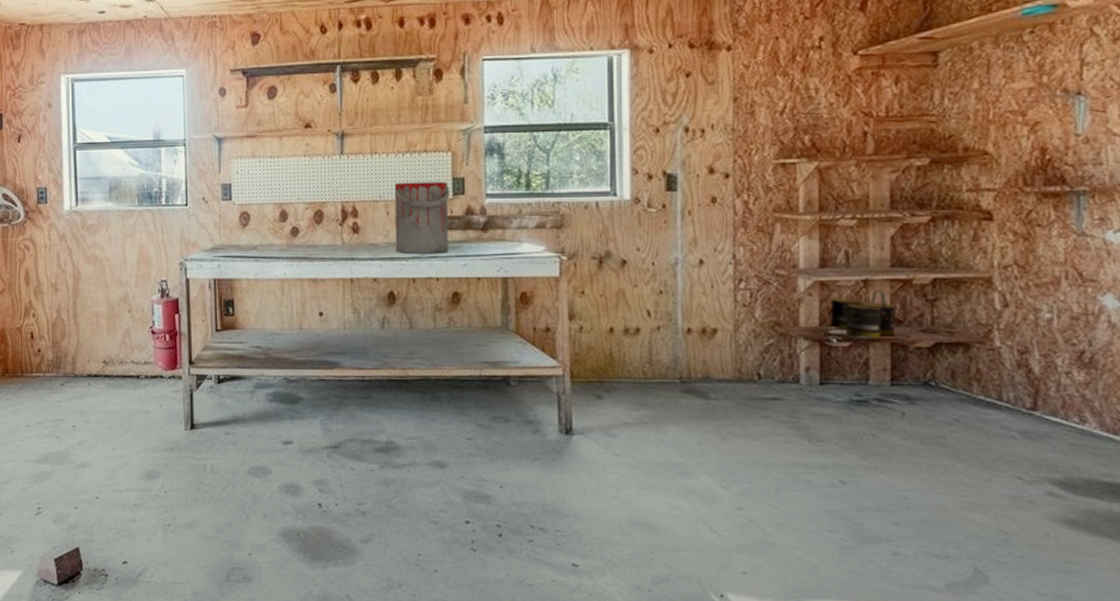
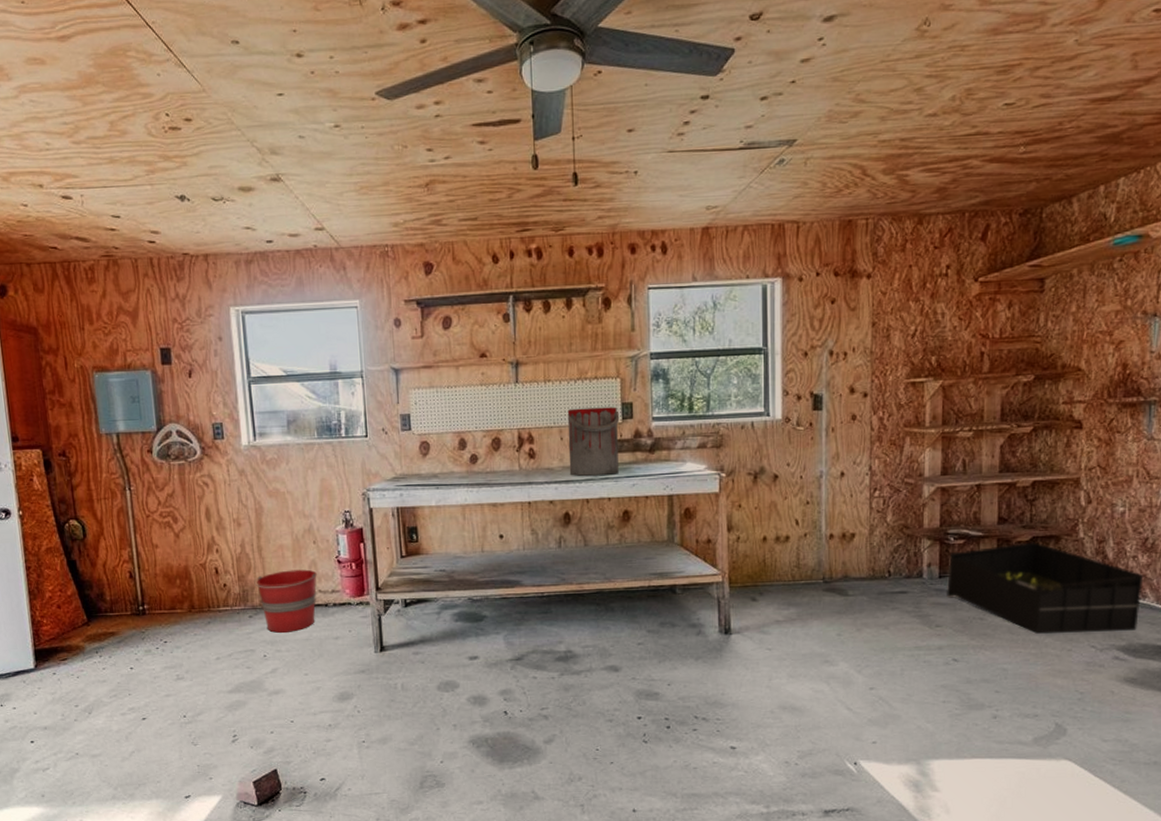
bucket: none [68,338,131,403] -> present [254,569,318,633]
paint can: present [828,290,896,339] -> none [947,493,1003,536]
storage bin: none [830,349,1083,461] -> present [947,542,1145,635]

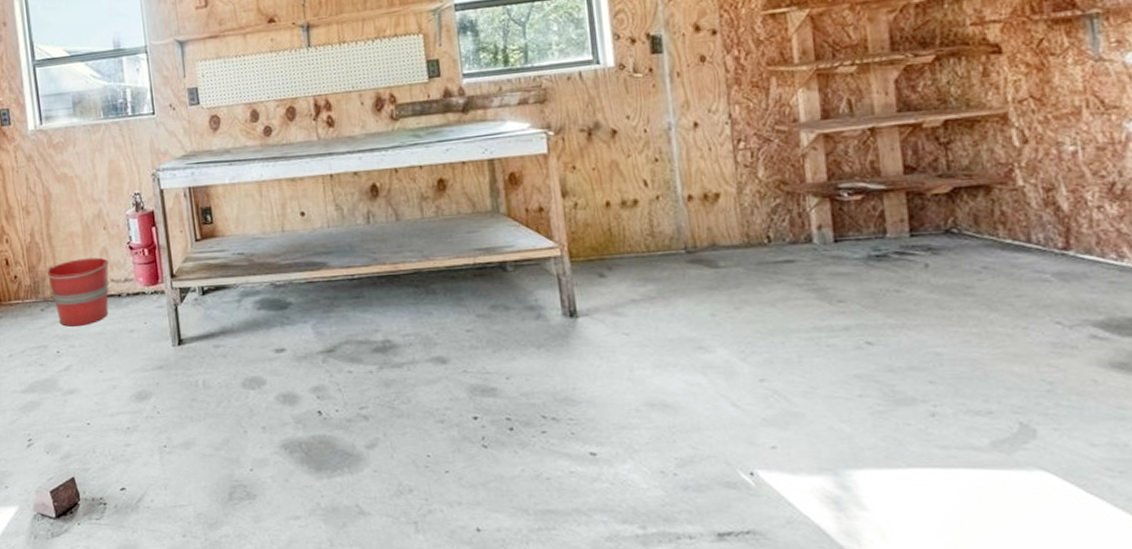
paint can: present [567,407,620,477] -> none [366,65,429,144]
storage bin: present [947,542,1145,635] -> none [844,193,1120,310]

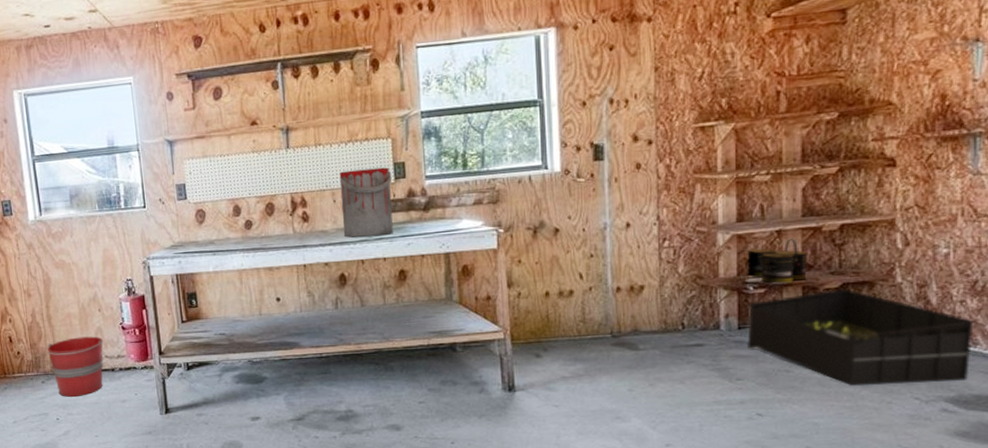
paint can: none [366,65,429,144] -> present [339,167,393,238]
paint can: none [836,137,910,190] -> present [745,239,807,285]
storage bin: none [844,193,1120,310] -> present [747,288,976,387]

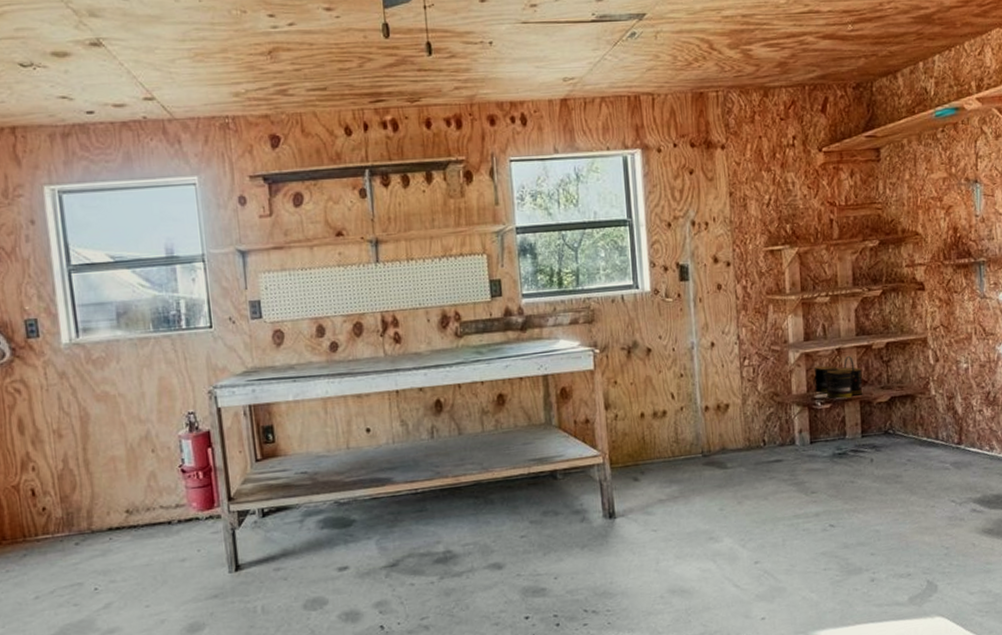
bucket: present [45,336,104,397] -> none [80,482,159,561]
paint can: present [339,167,393,238] -> none [433,284,490,360]
storage bin: present [747,288,976,387] -> none [817,401,991,494]

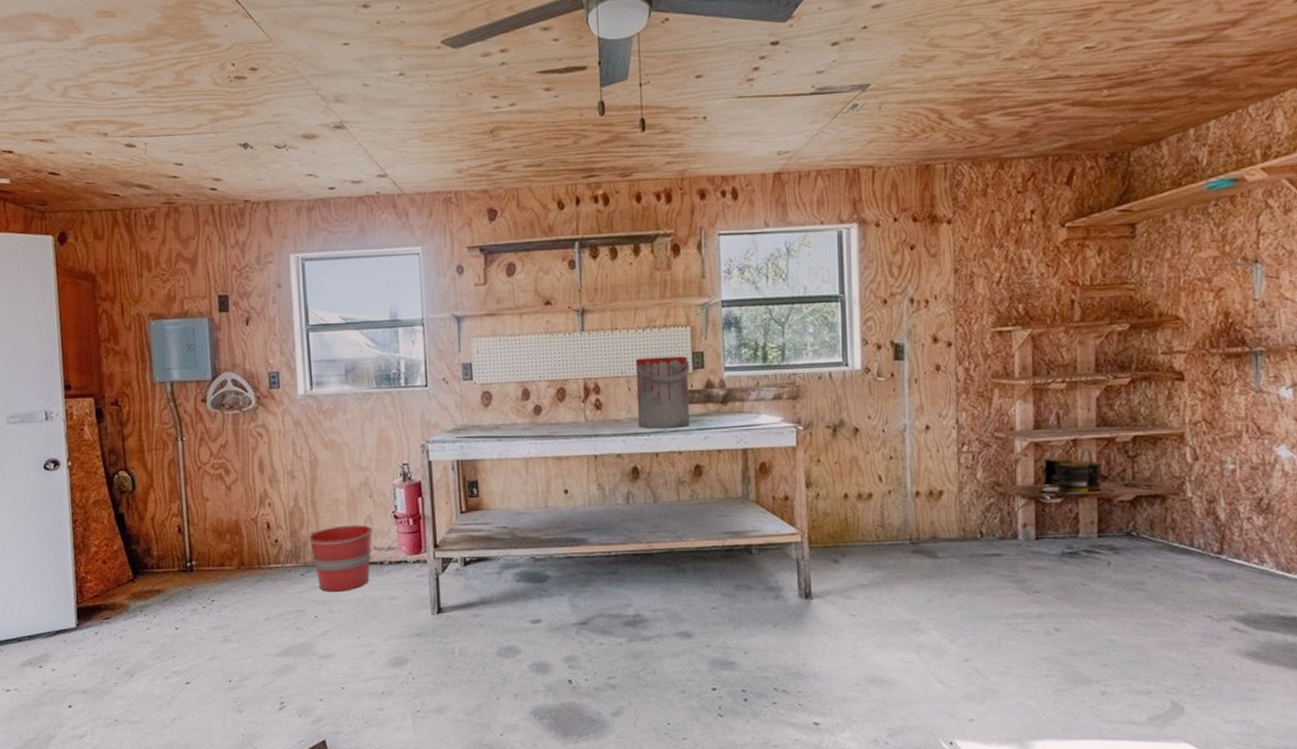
bucket: none [80,482,159,561] -> present [307,525,374,592]
paint can: none [433,284,490,360] -> present [635,356,690,429]

